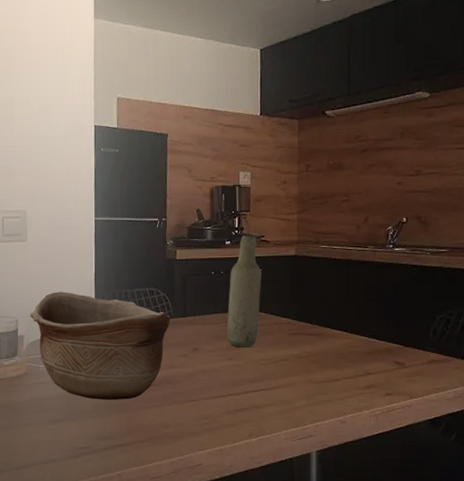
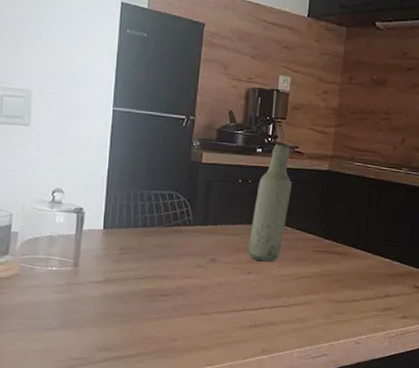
ceramic bowl: present [30,292,171,400] -> none [27,186,189,309]

